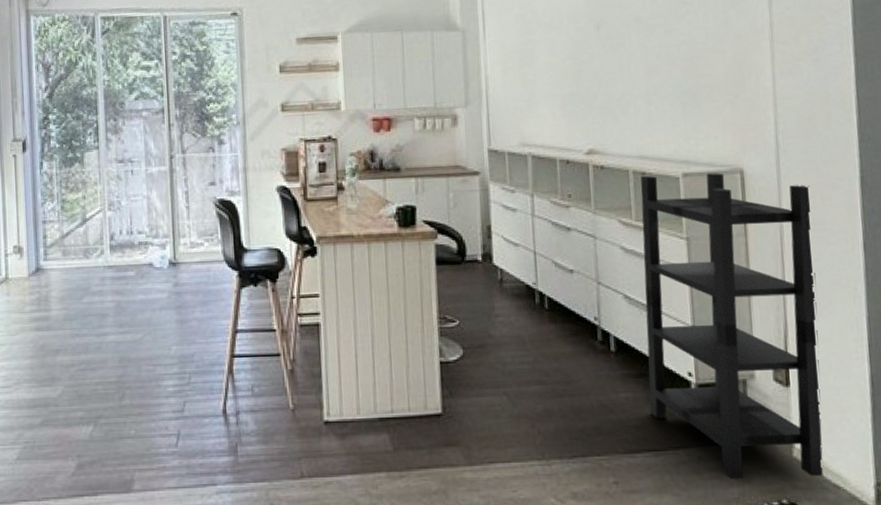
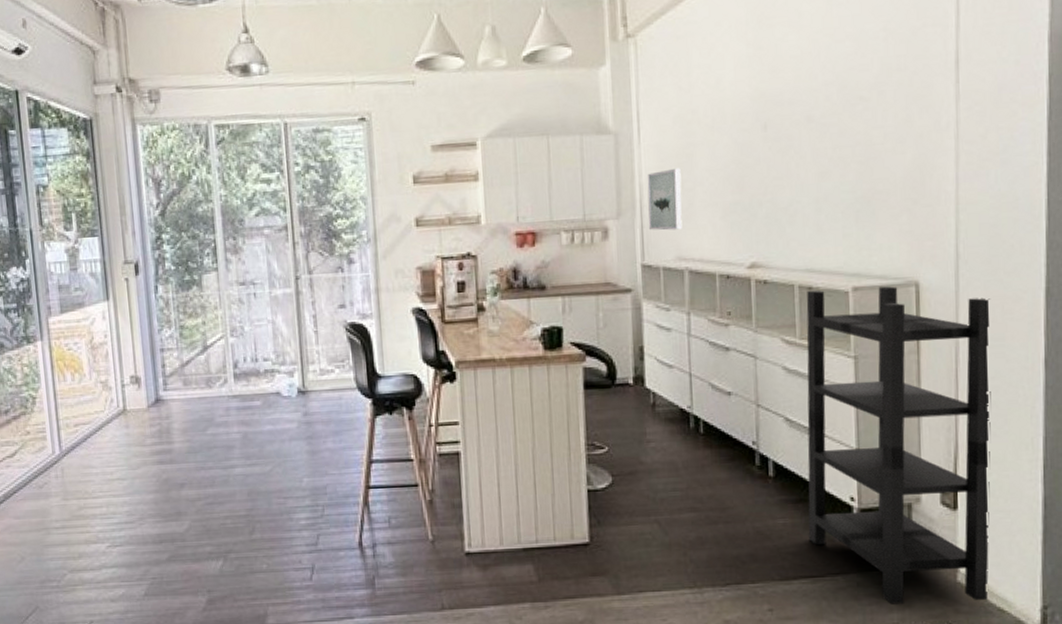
wall art: none [492,62,525,119] -> present [647,168,682,231]

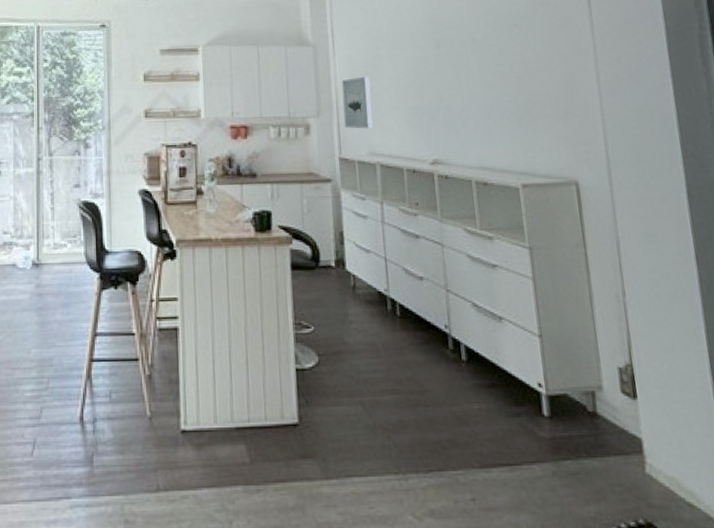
shelving unit: present [806,286,991,604] -> none [483,184,677,496]

